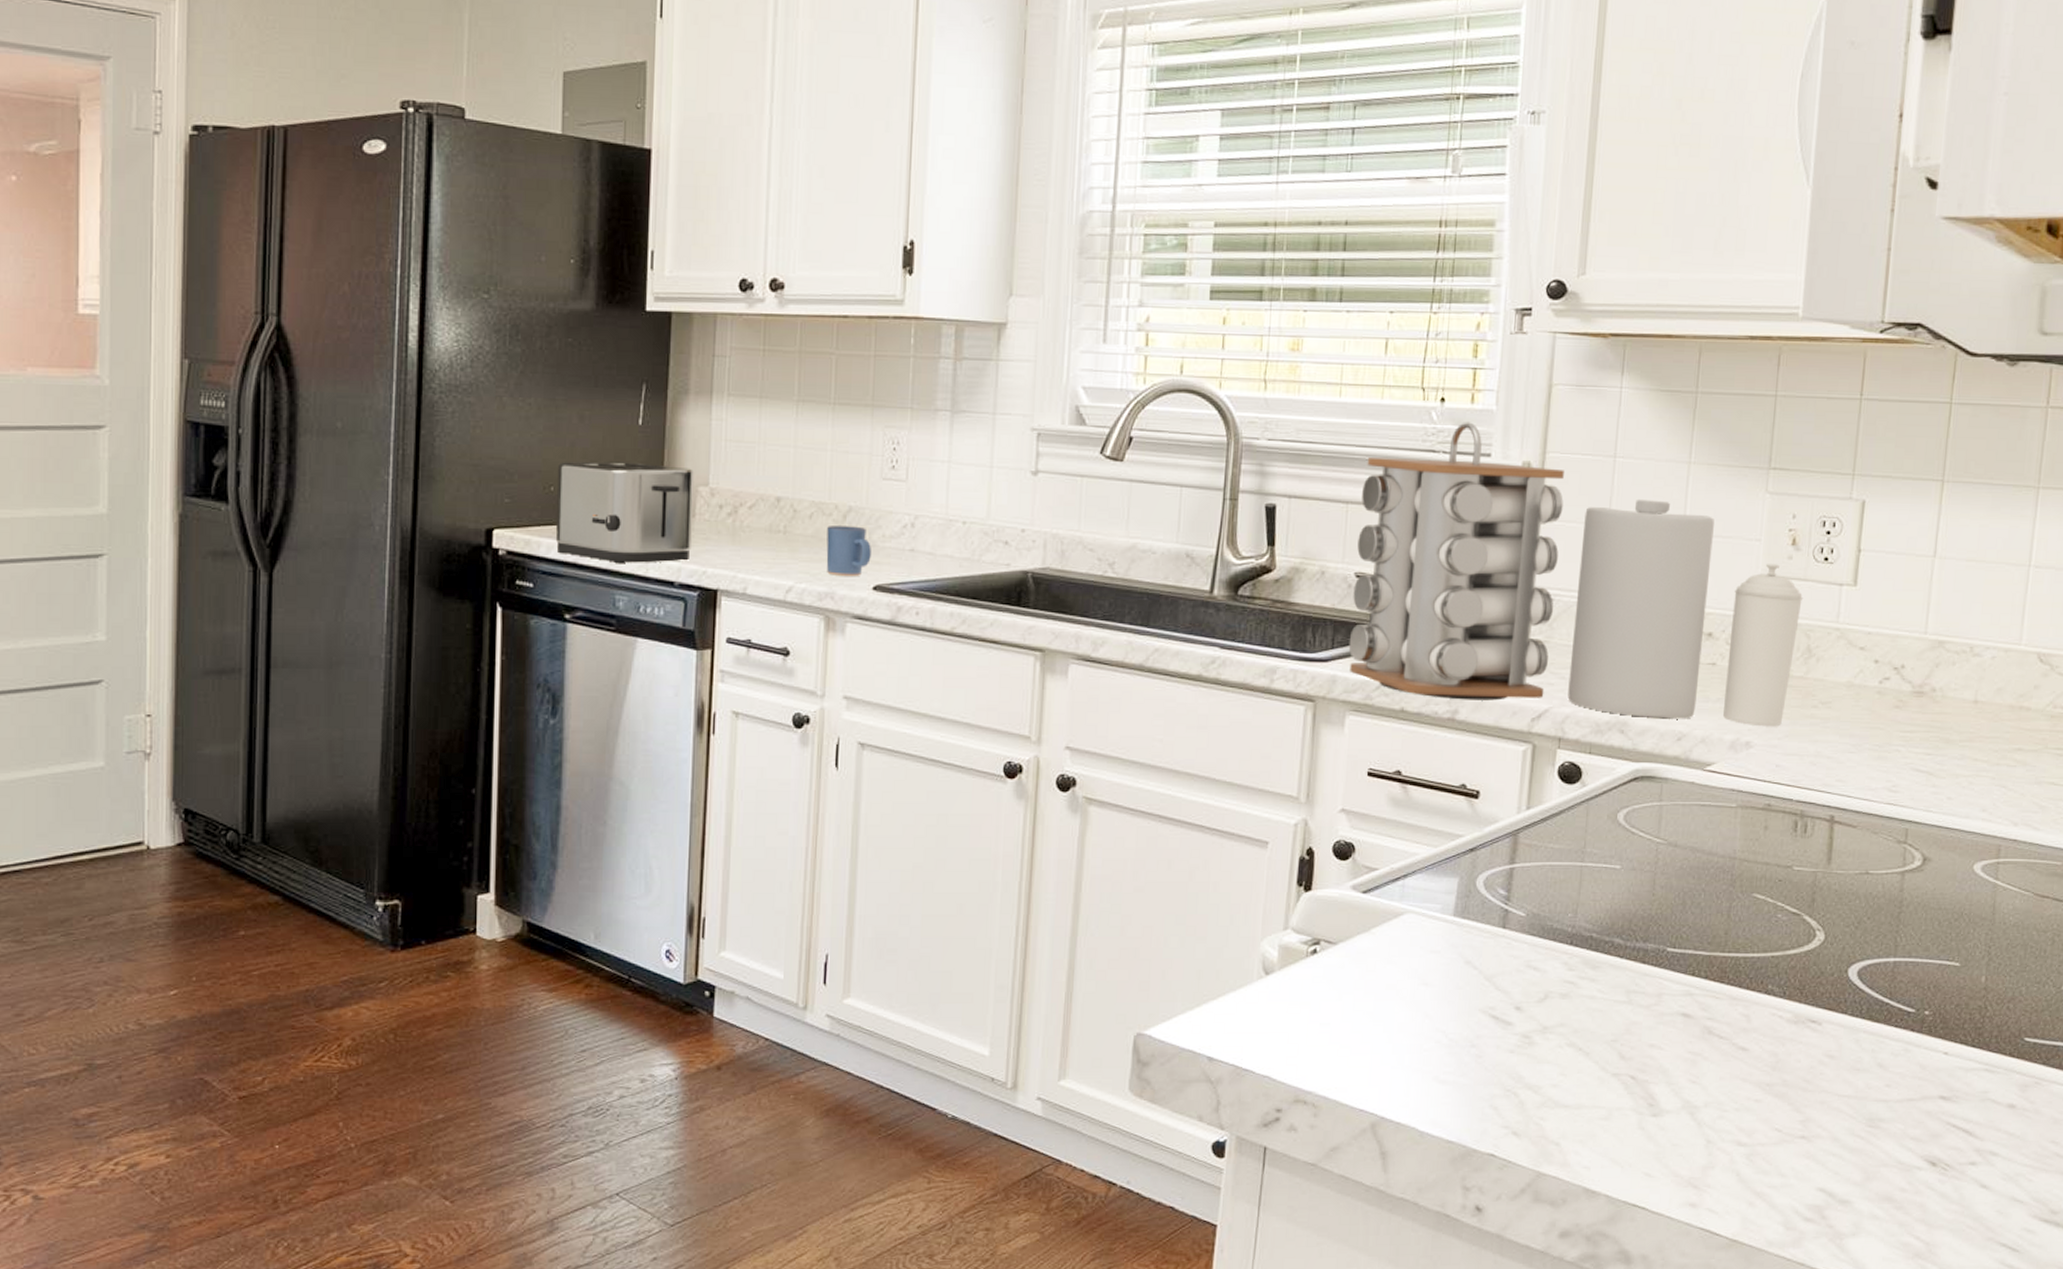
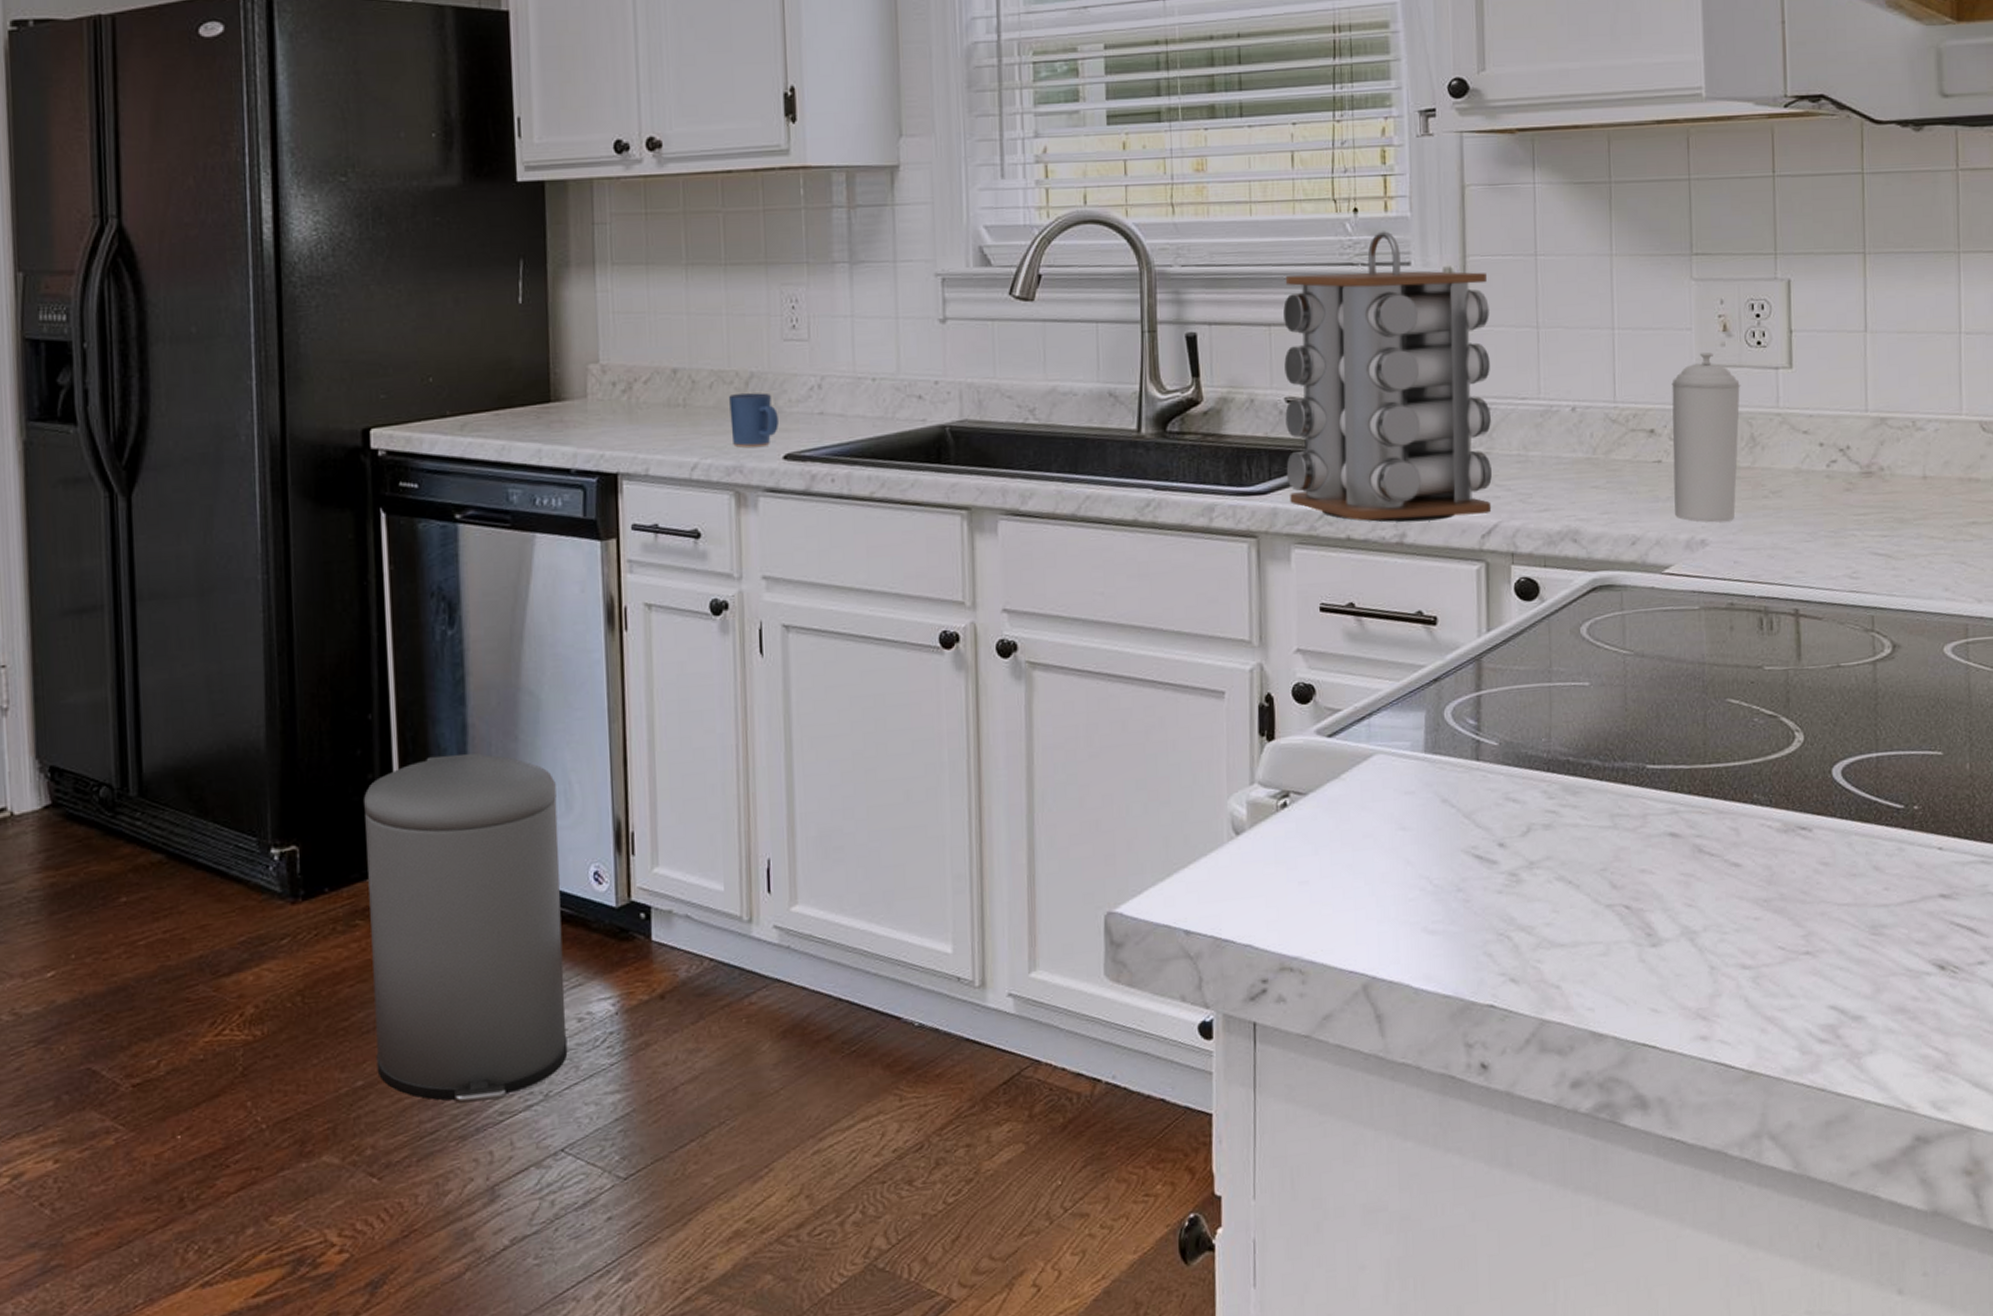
pedal bin: none [456,832,638,1144] -> present [364,753,568,1104]
toaster: present [555,461,695,564] -> none [435,344,587,455]
paper towel holder: present [1567,498,1715,719] -> none [1512,296,1647,524]

